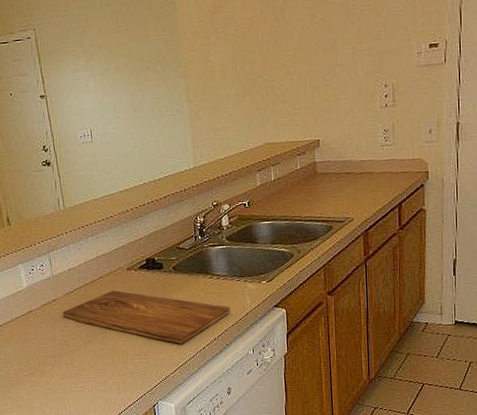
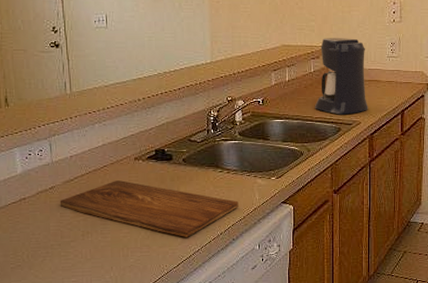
coffee maker: none [302,129,361,212] -> present [314,38,368,115]

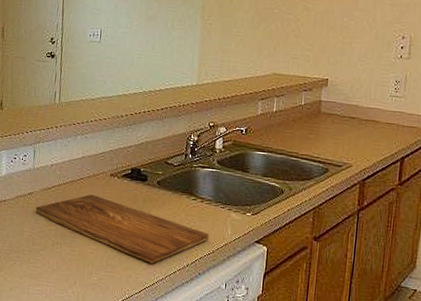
coffee maker: present [314,38,368,115] -> none [301,69,366,155]

